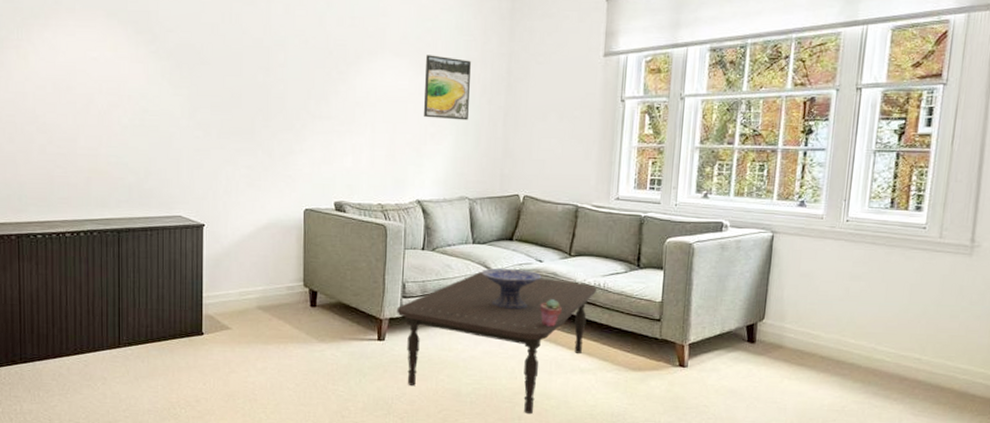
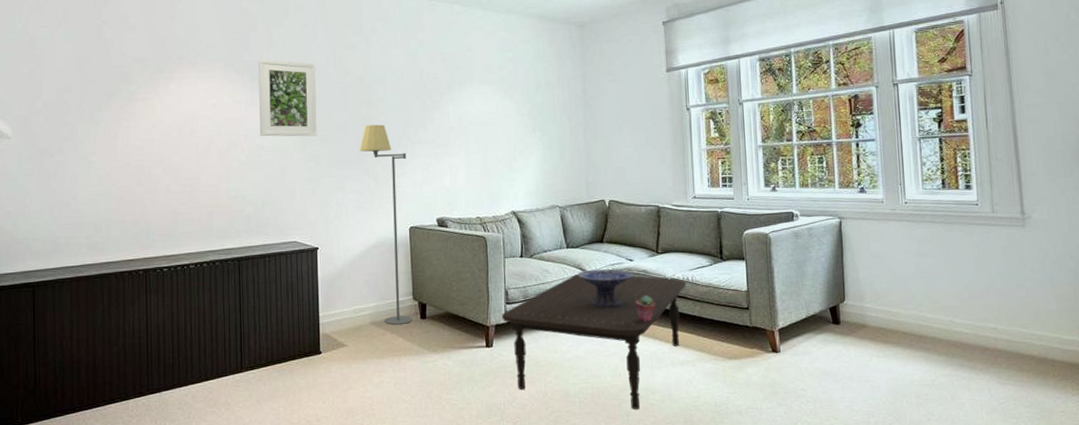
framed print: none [145,10,209,102] -> present [258,59,317,137]
floor lamp: none [254,93,306,311] -> present [360,124,412,325]
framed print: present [423,55,471,121] -> none [510,81,552,137]

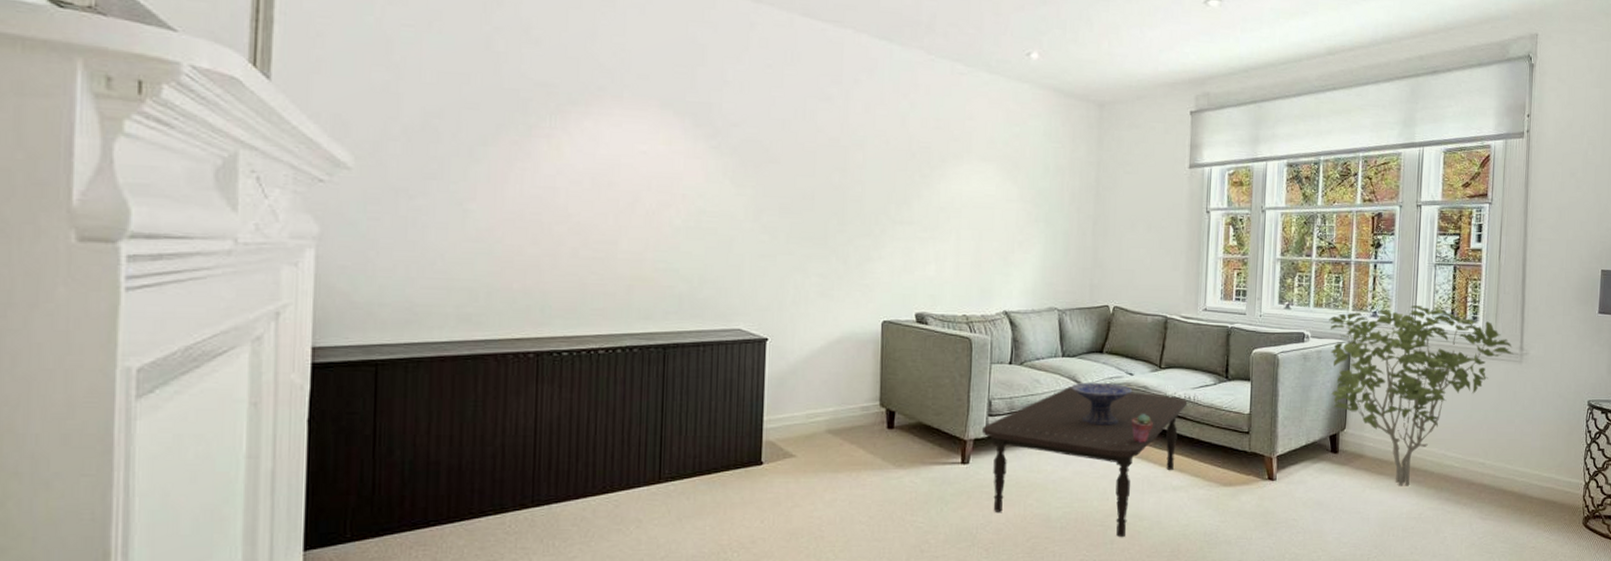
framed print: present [258,59,317,137] -> none [702,102,779,204]
floor lamp: present [360,124,412,325] -> none [828,196,885,434]
shrub: none [816,179,1015,354] -> present [1329,305,1514,486]

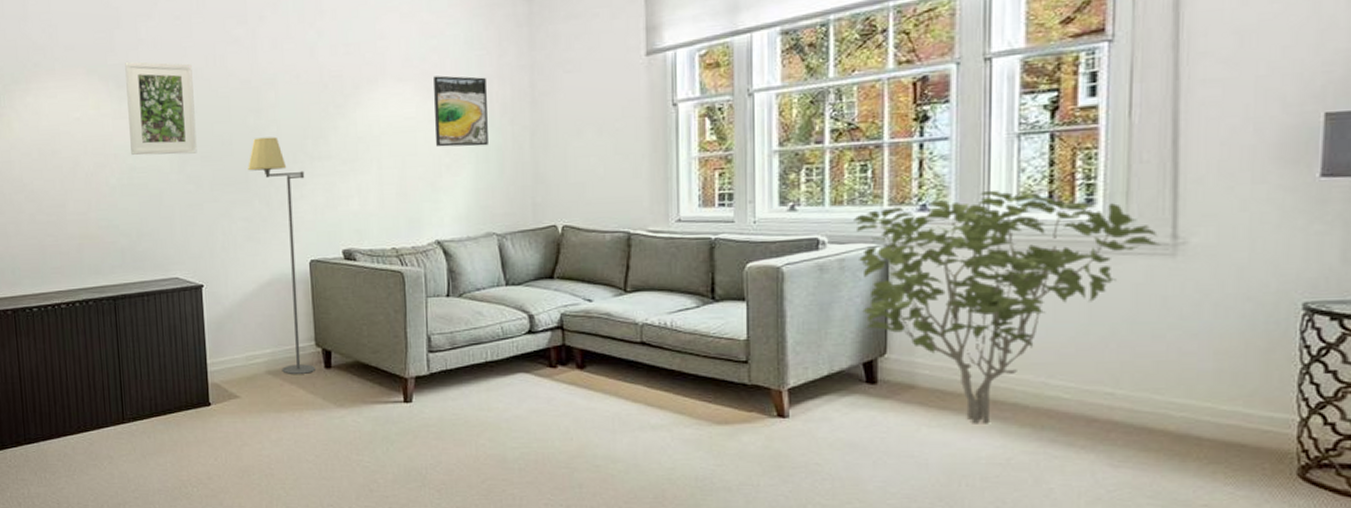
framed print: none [702,102,779,204] -> present [125,61,197,156]
floor lamp: none [828,196,885,434] -> present [248,136,315,374]
coffee table: present [982,387,1188,538] -> none [423,318,663,482]
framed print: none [1010,160,1059,229] -> present [434,75,488,147]
decorative bowl: present [1071,382,1133,426] -> none [519,311,593,359]
potted succulent: present [1131,414,1153,443] -> none [594,344,621,377]

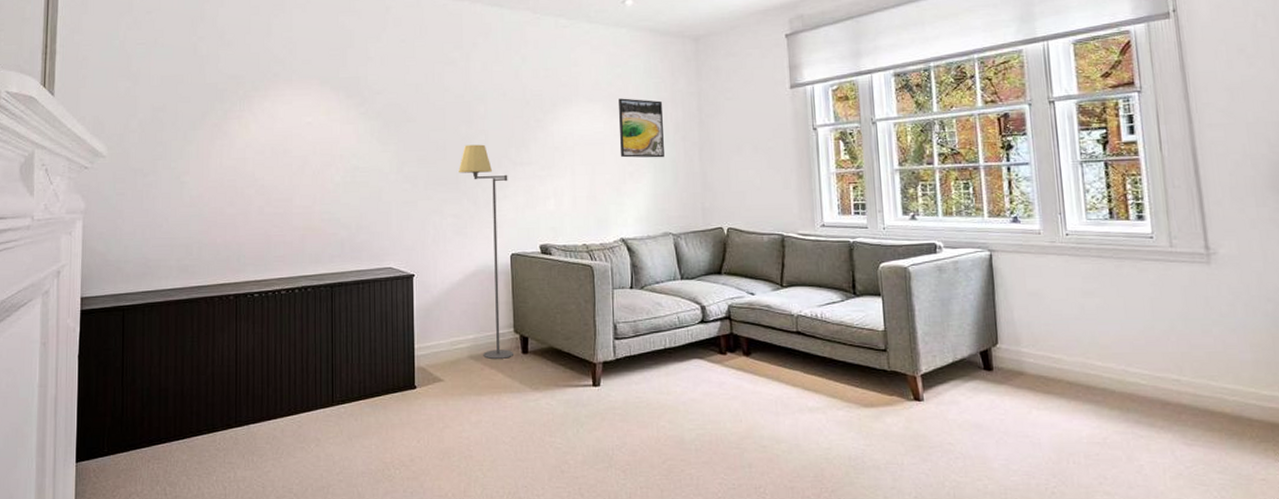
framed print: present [125,61,197,156] -> none [355,76,414,157]
shrub: present [854,191,1161,424] -> none [962,207,1198,407]

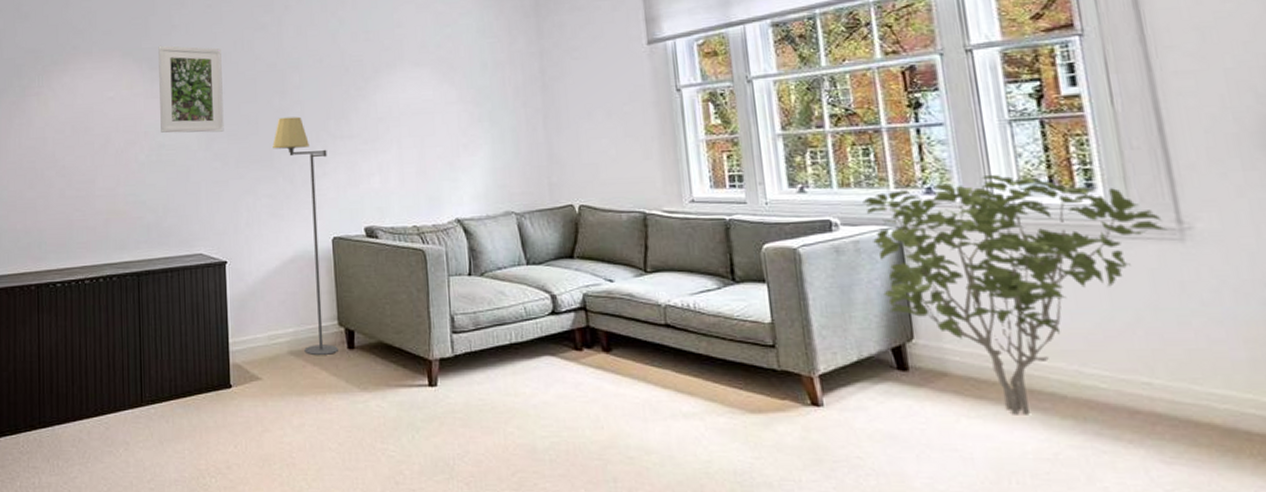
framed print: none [355,76,414,157] -> present [158,45,224,133]
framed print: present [619,98,664,158] -> none [449,61,503,128]
shrub: none [962,207,1198,407] -> present [863,175,1168,415]

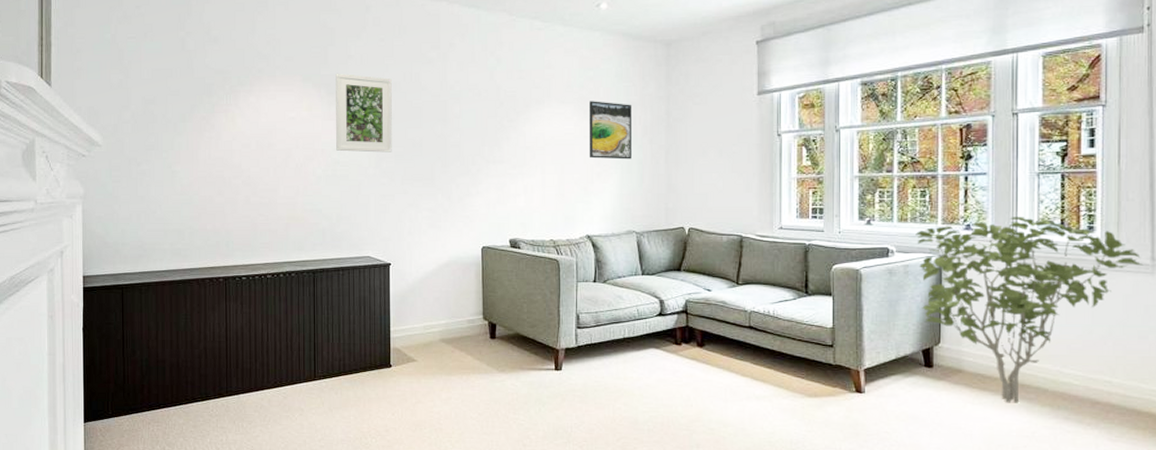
floor lamp: present [273,116,338,355] -> none [434,142,482,343]
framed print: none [449,61,503,128] -> present [589,101,631,160]

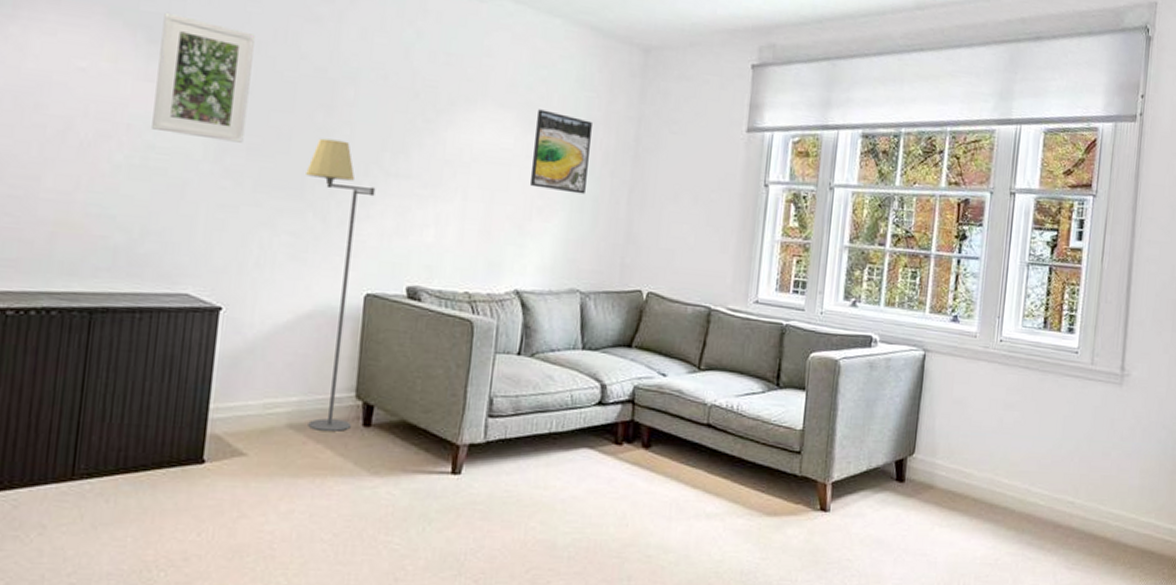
floor lamp: none [434,142,482,343] -> present [306,138,376,431]
shrub: present [915,217,1144,403] -> none [900,311,1114,526]

